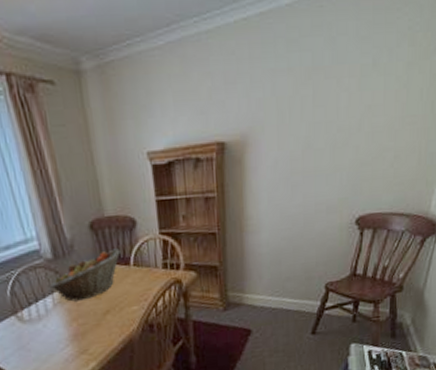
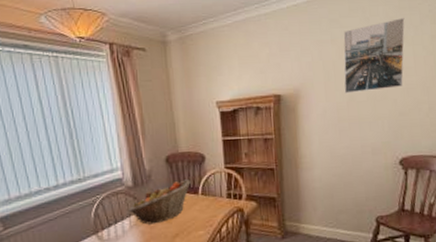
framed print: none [300,36,378,140] -> present [343,17,405,94]

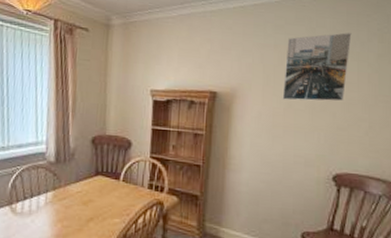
fruit basket: present [129,179,191,225] -> none [47,163,113,204]

